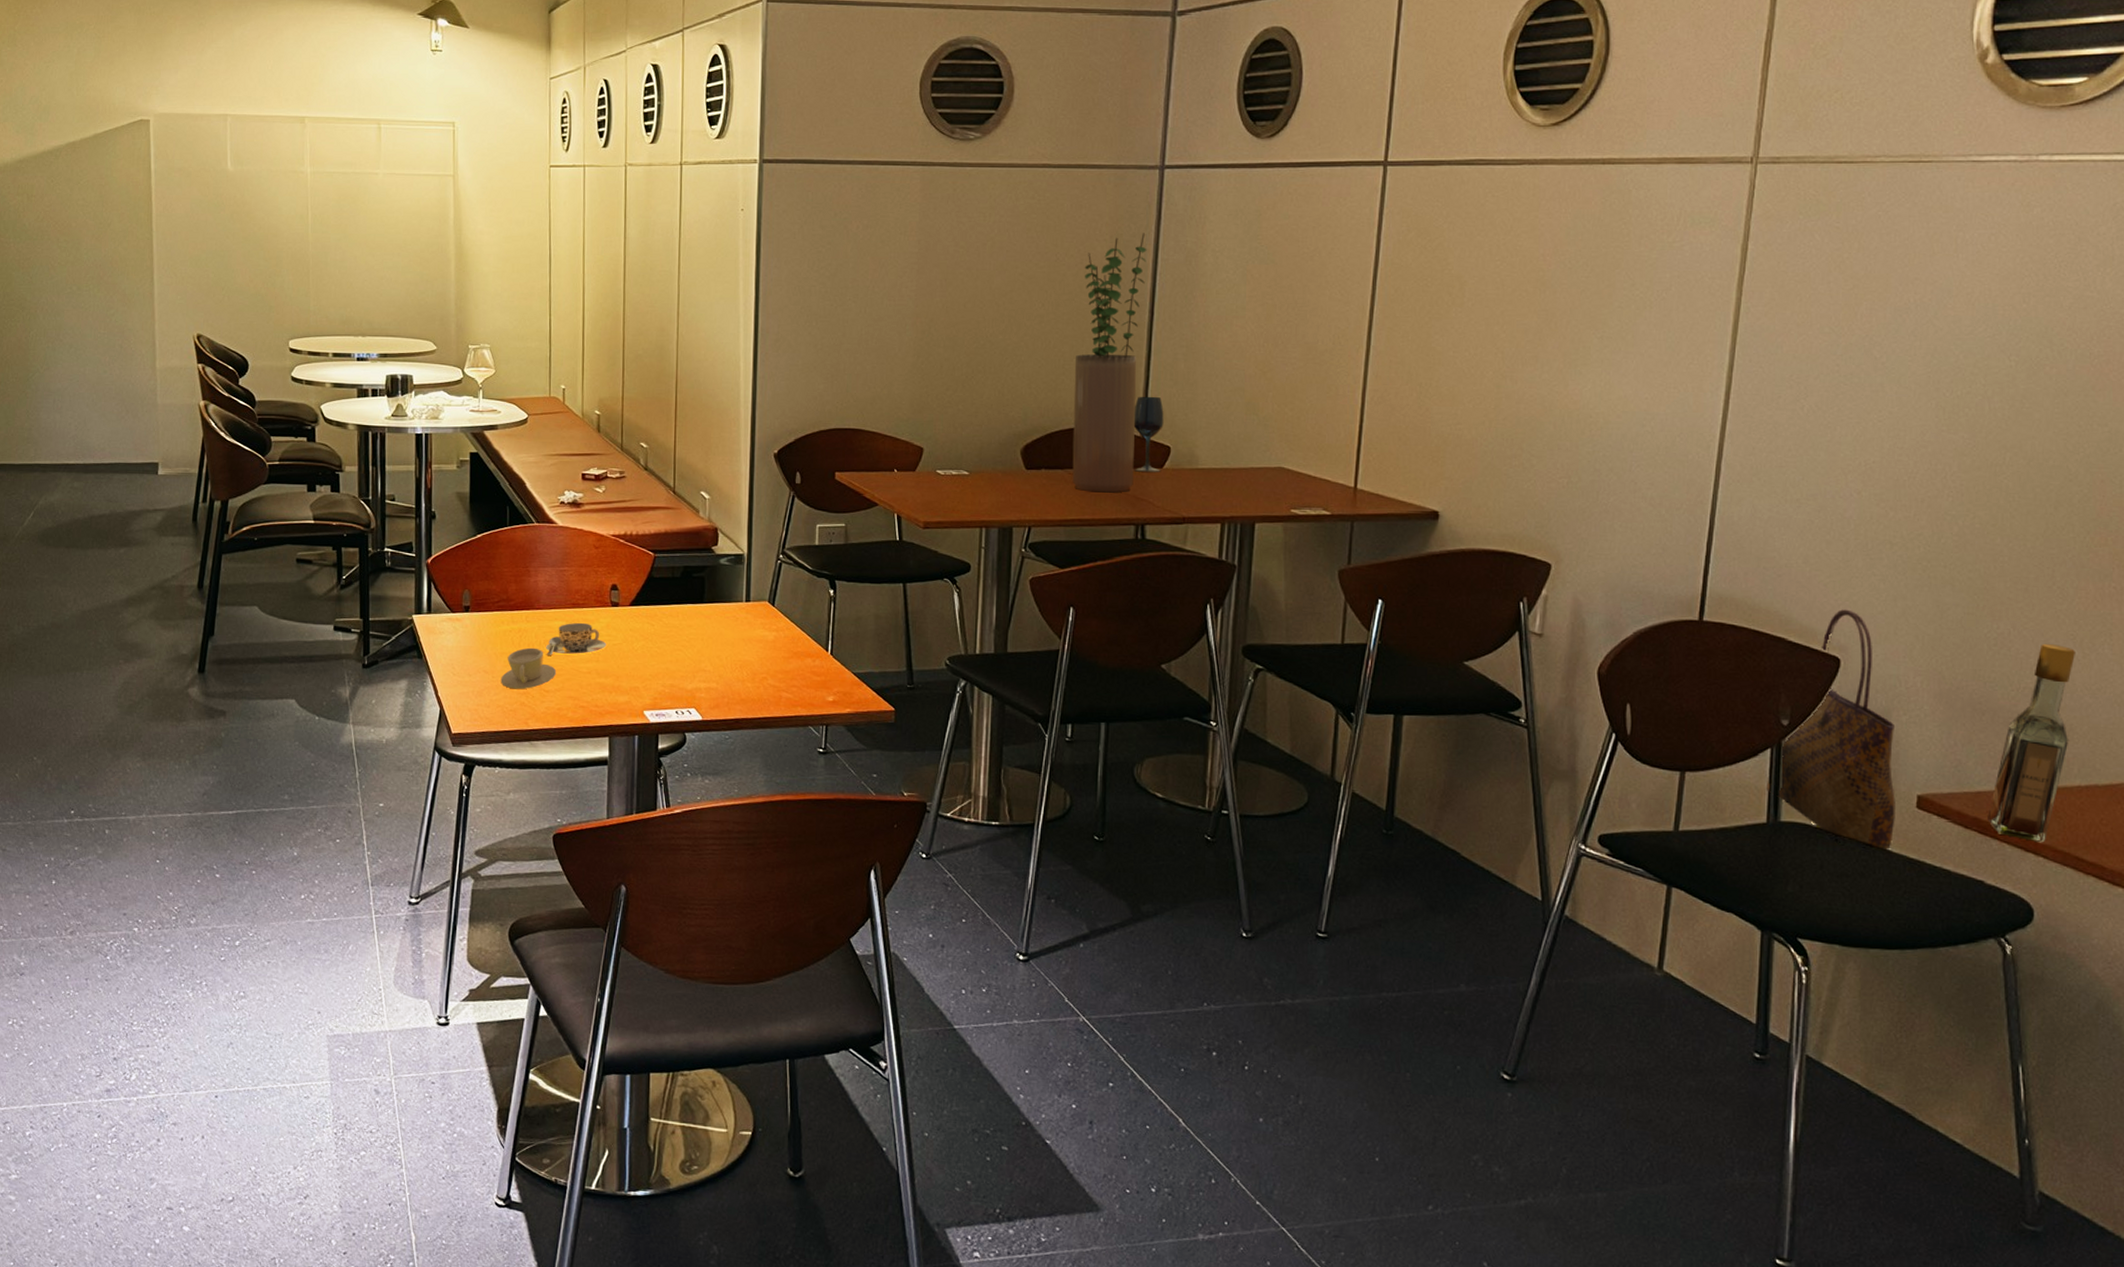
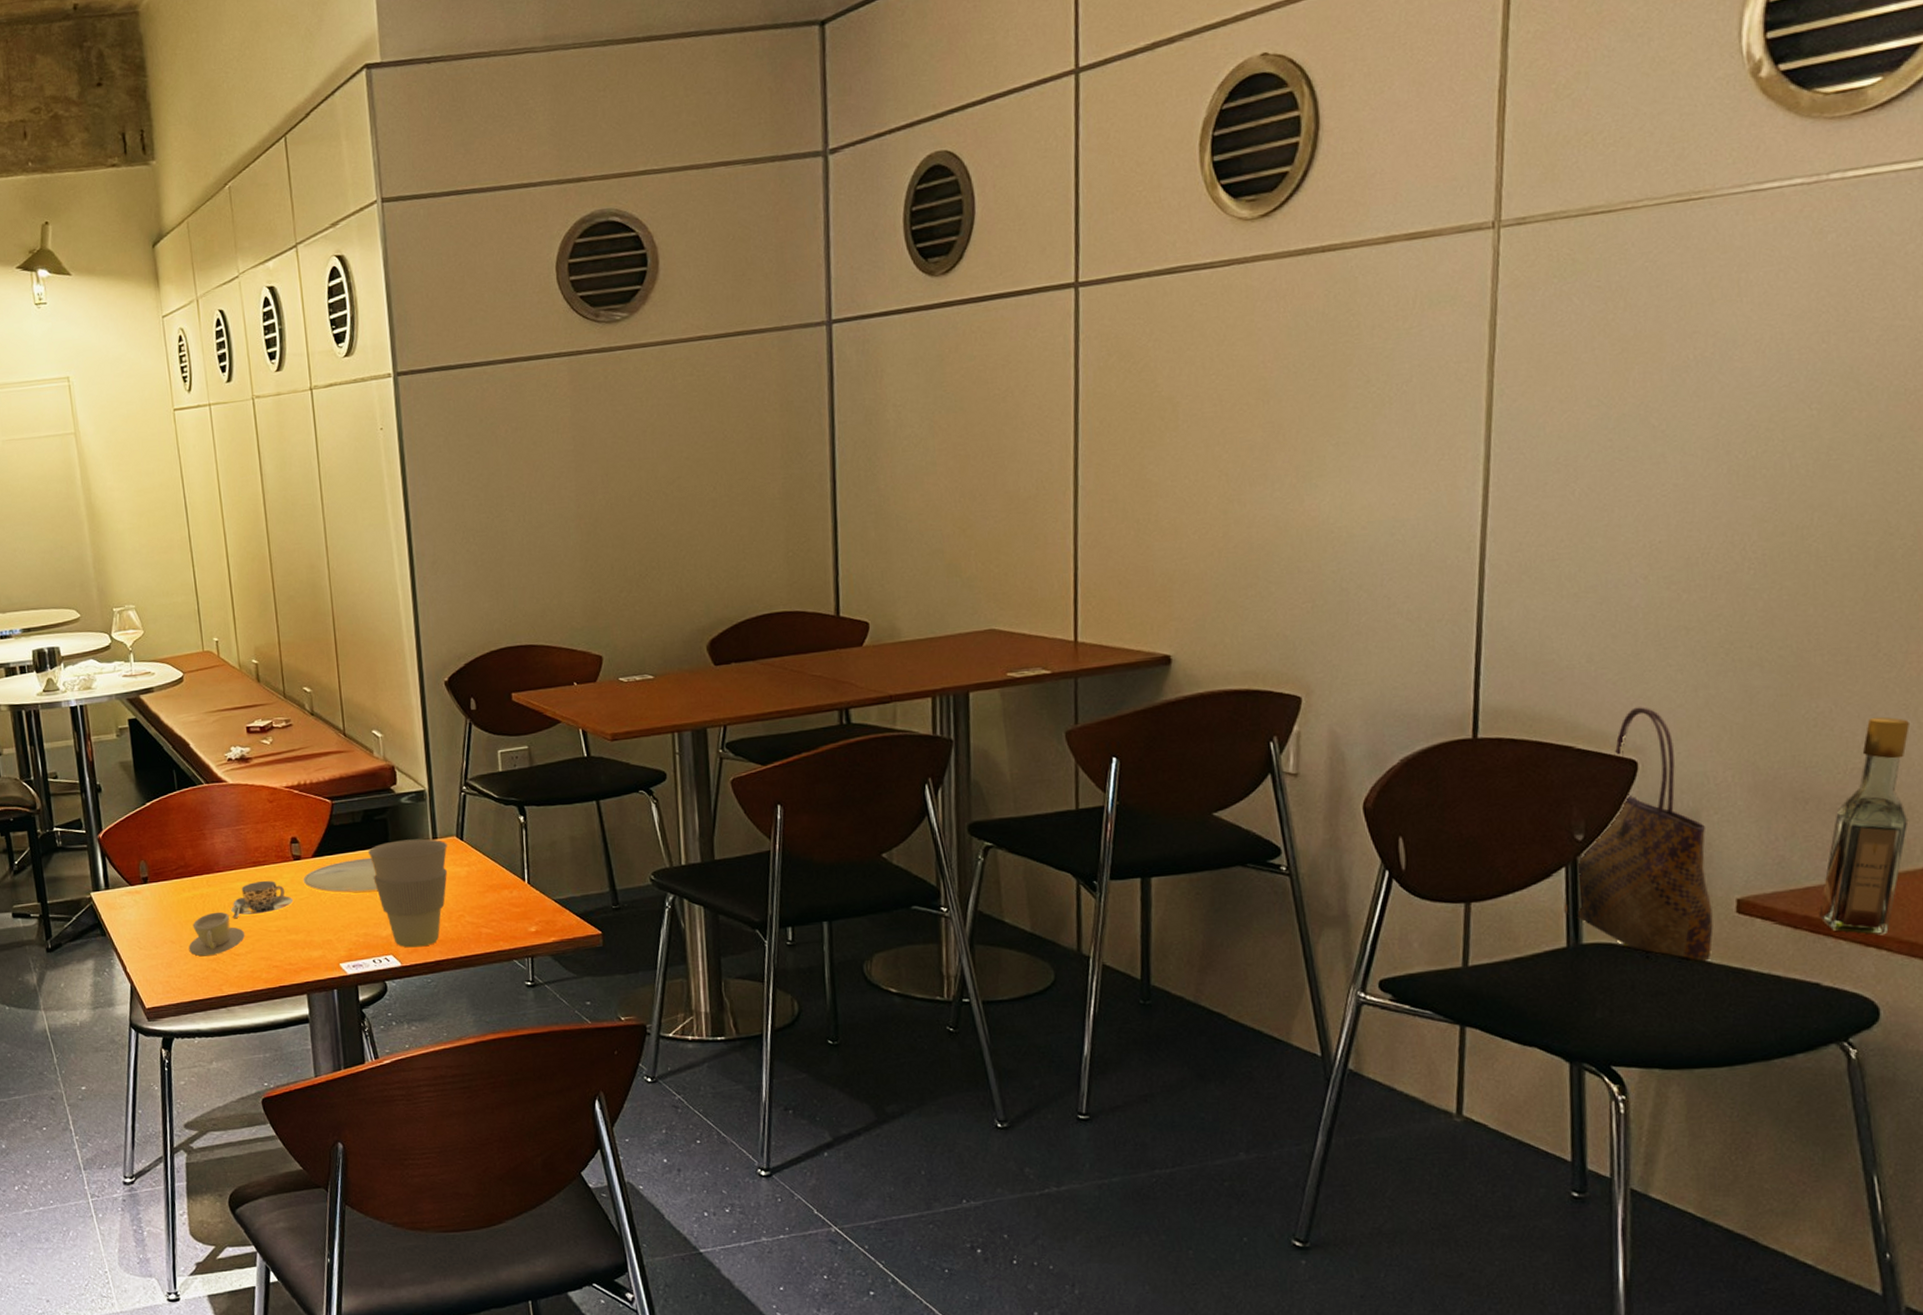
plate: none [618,612,689,647] -> present [303,857,378,894]
cup: none [683,599,759,704] -> present [368,838,448,948]
vase: present [1072,233,1147,493] -> none [755,396,832,681]
wineglass: present [1133,396,1164,473] -> none [824,570,860,654]

